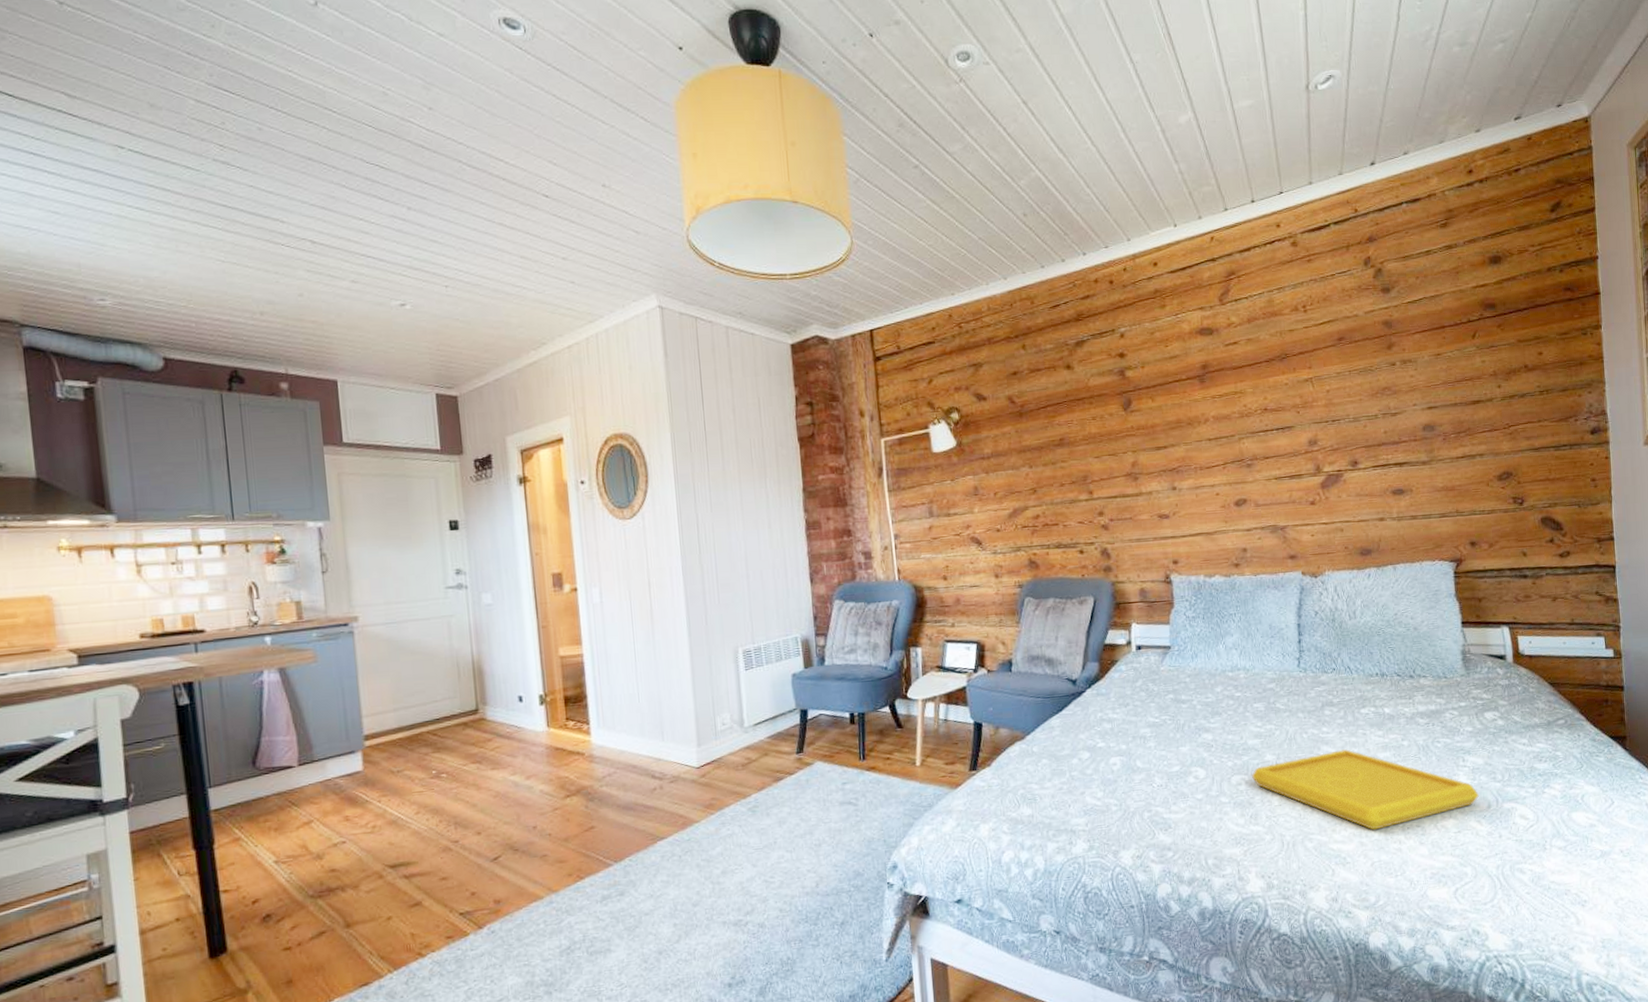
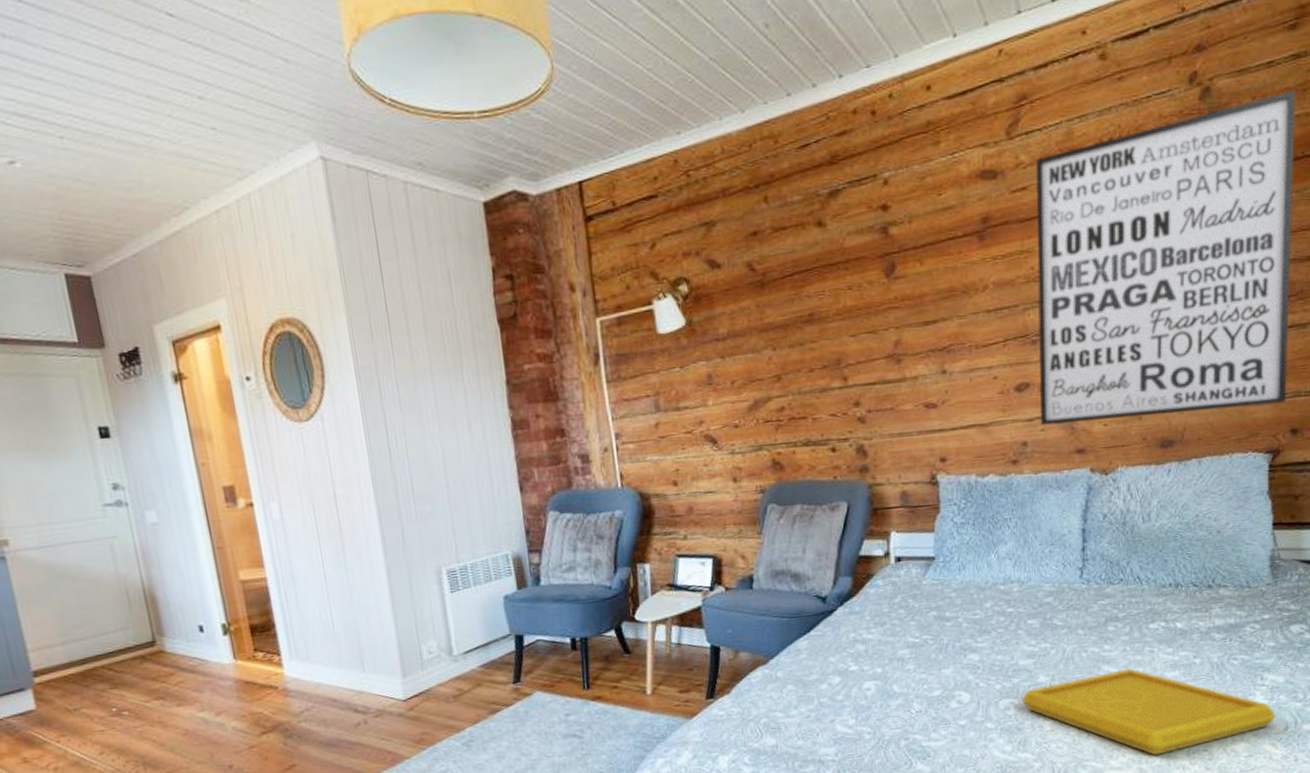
wall art: none [1244,273,1464,535] -> present [1036,90,1296,426]

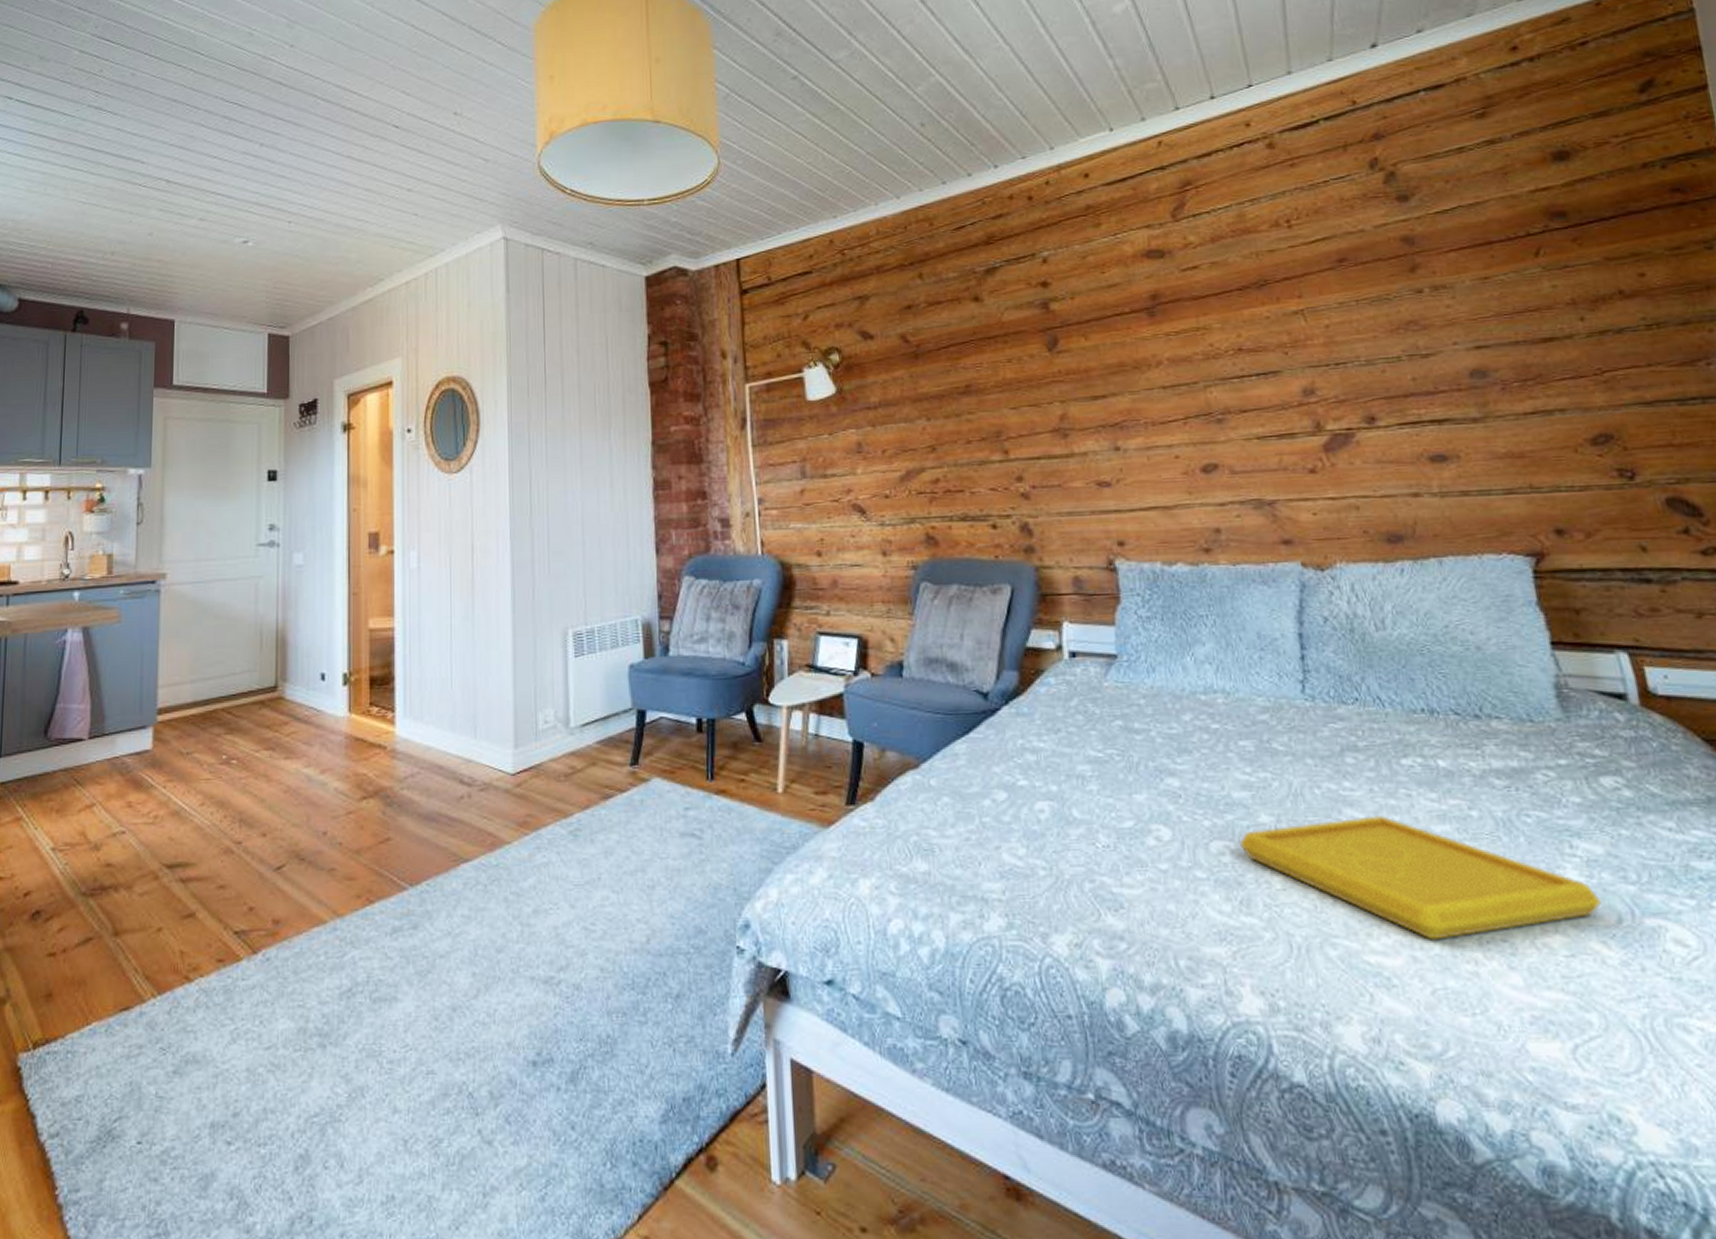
wall art: present [1036,90,1296,426] -> none [1207,174,1543,512]

